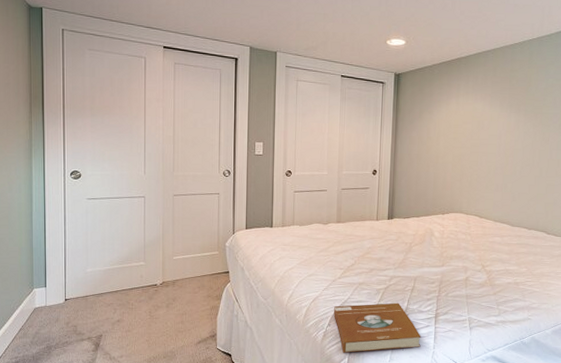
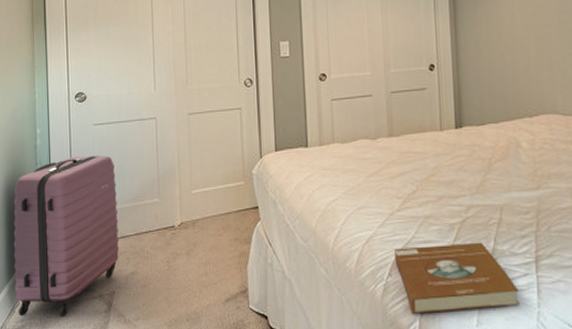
suitcase: none [8,224,108,355] -> present [13,155,120,318]

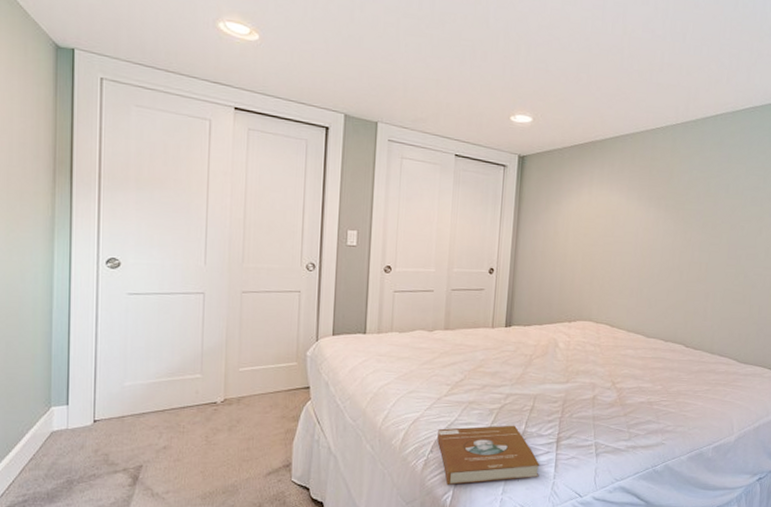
suitcase: present [13,155,120,318] -> none [16,325,152,492]

